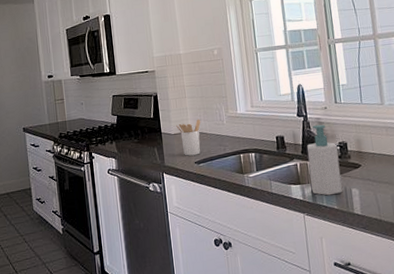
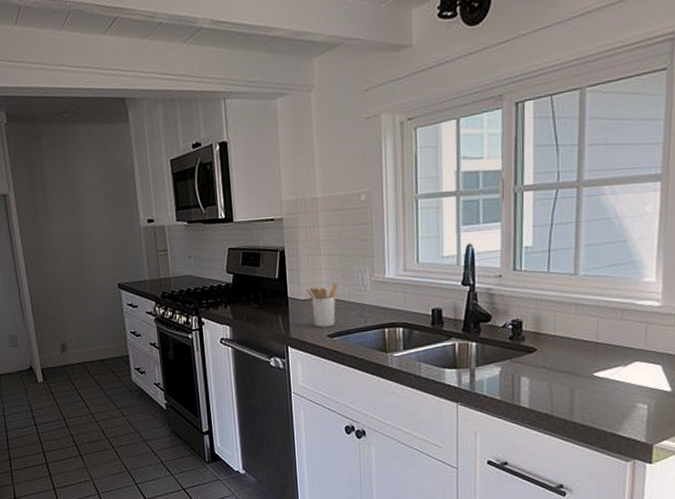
soap bottle: present [307,124,342,196] -> none [469,296,510,384]

